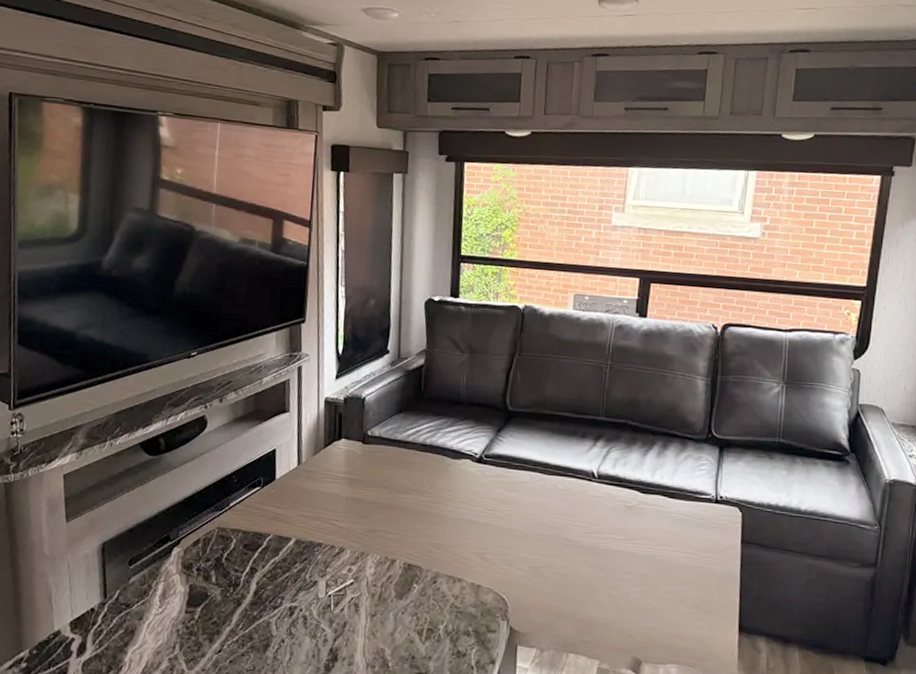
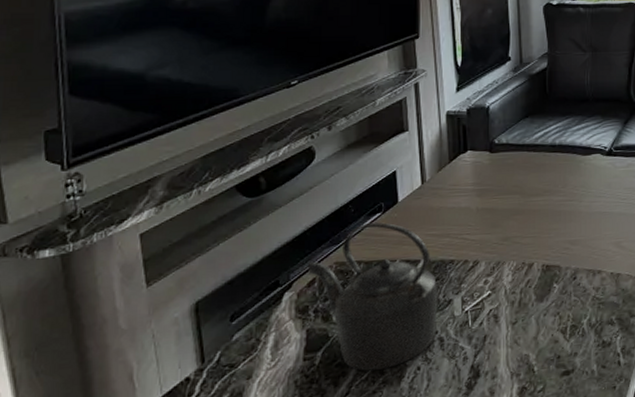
kettle: none [194,495,306,635] -> present [307,222,438,371]

